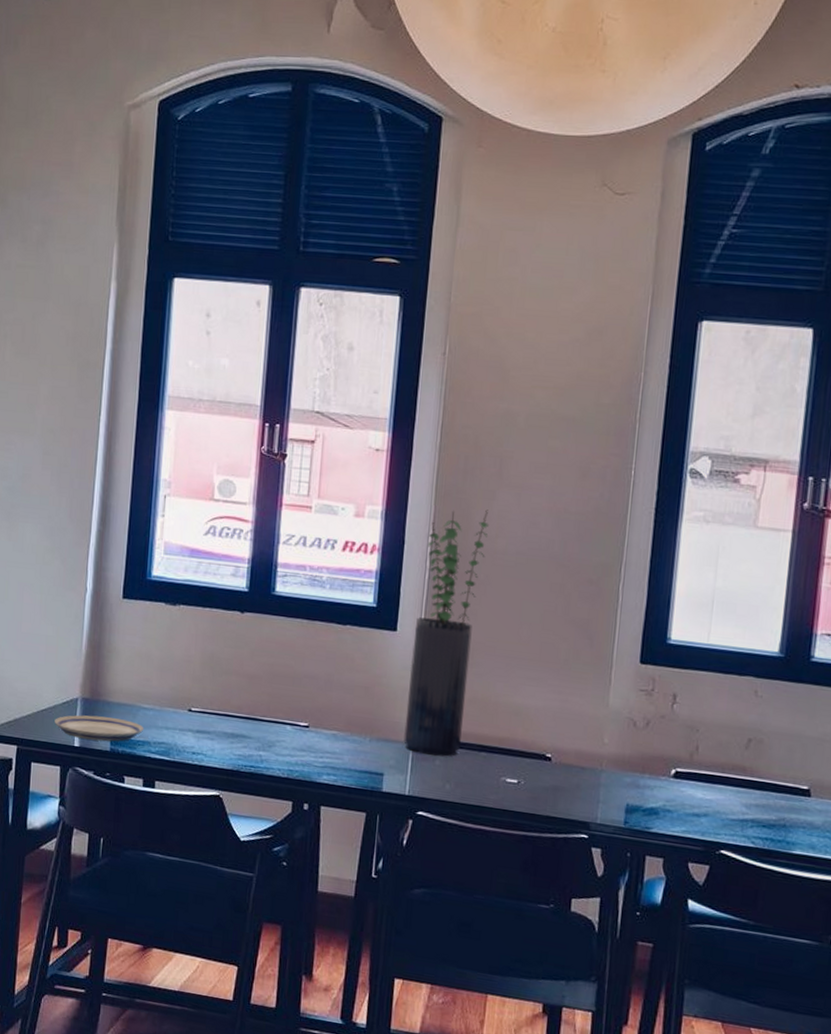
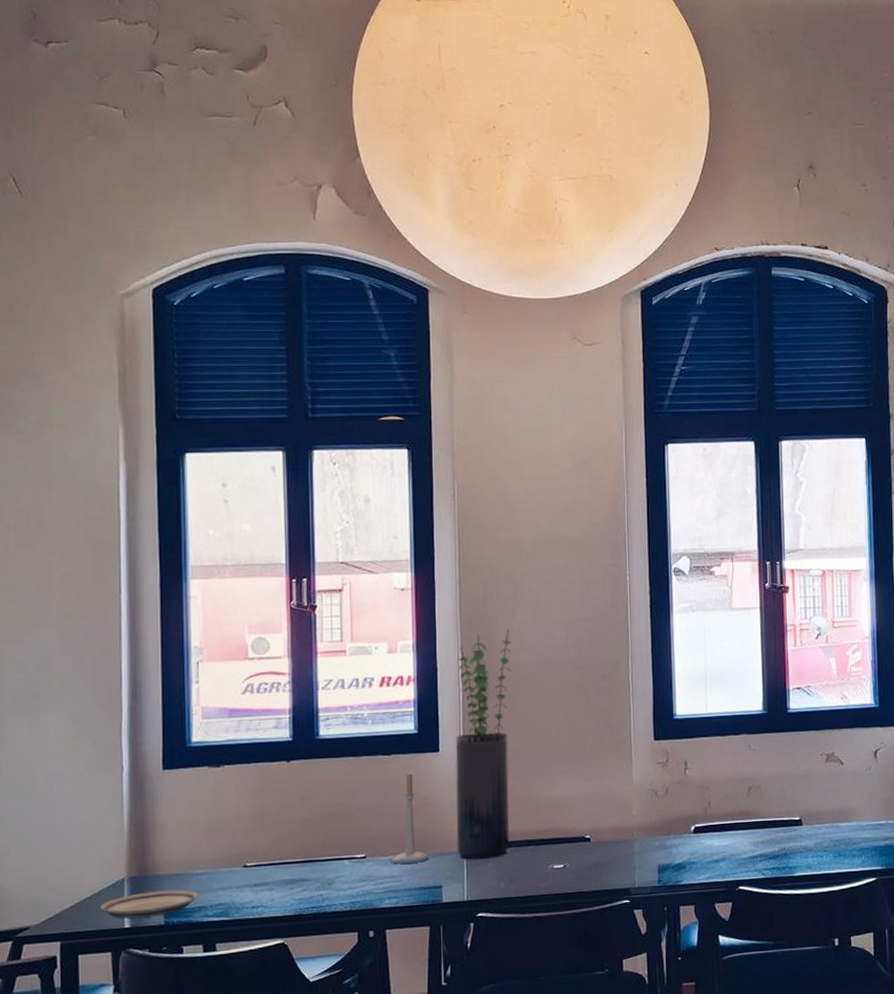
candlestick: none [333,648,373,744] -> present [390,773,429,864]

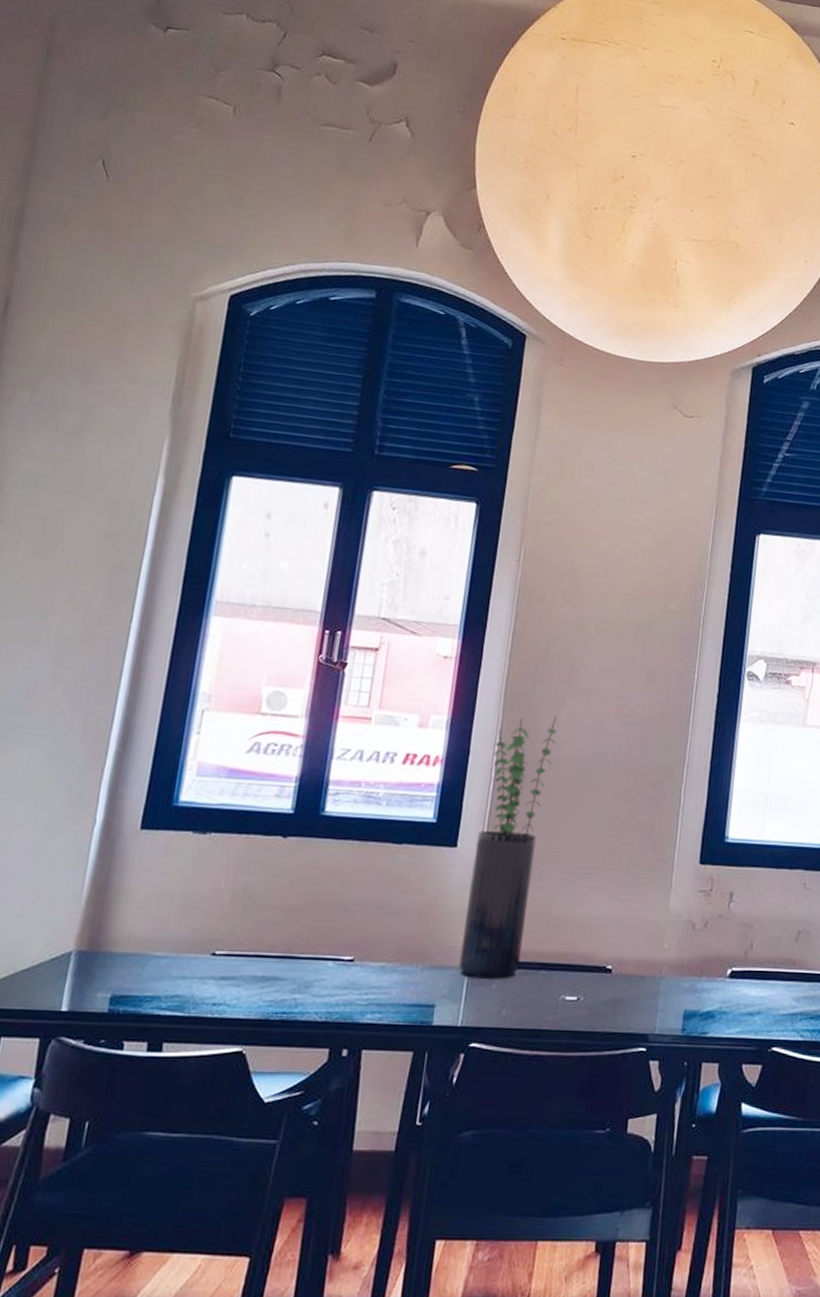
plate: present [100,889,199,919] -> none [37,971,155,1002]
candlestick: present [390,773,429,864] -> none [381,868,426,974]

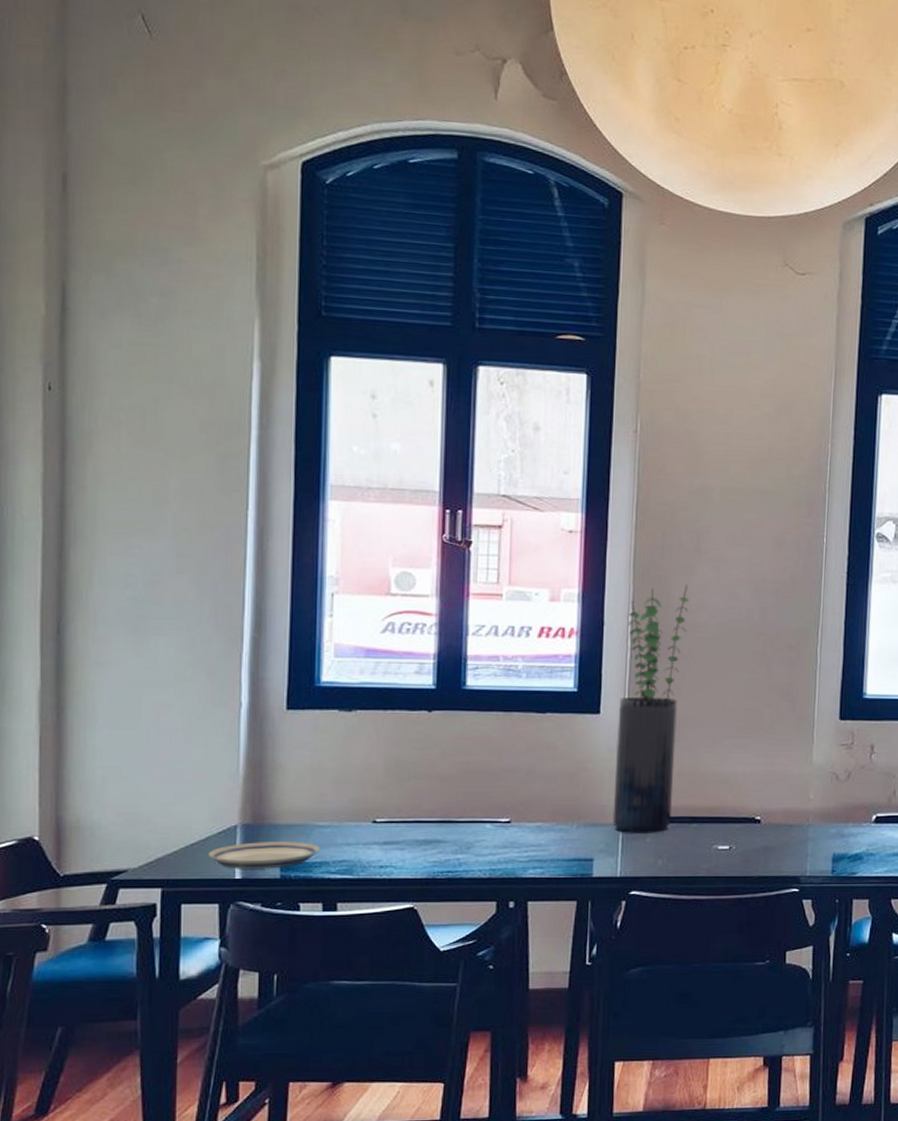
plate: none [37,971,155,1002] -> present [209,842,321,869]

